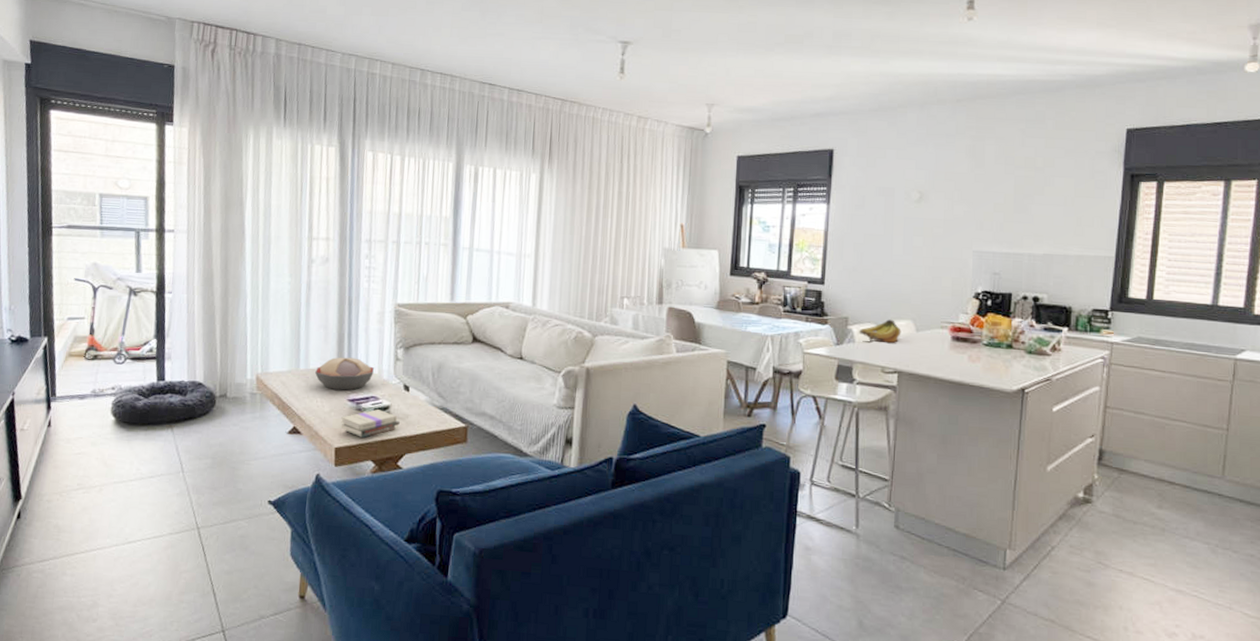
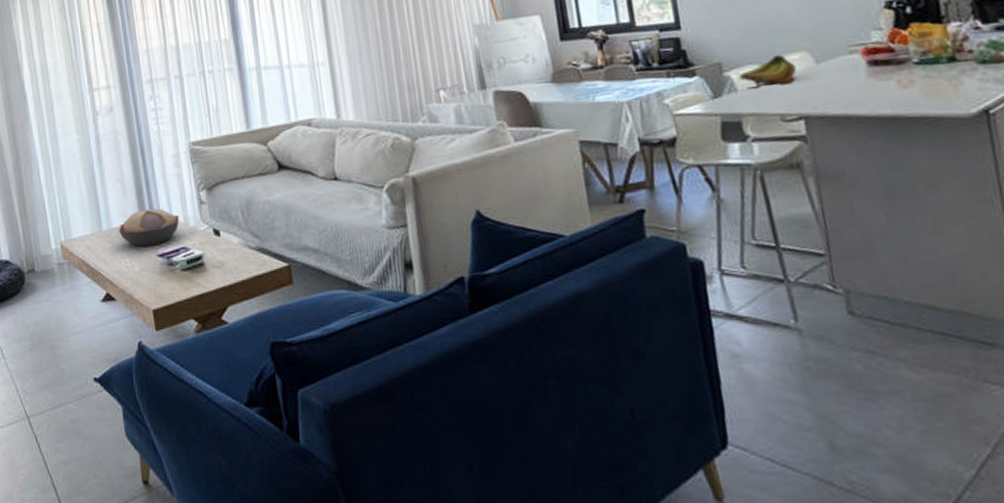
books: present [341,409,400,438] -> none [154,261,216,295]

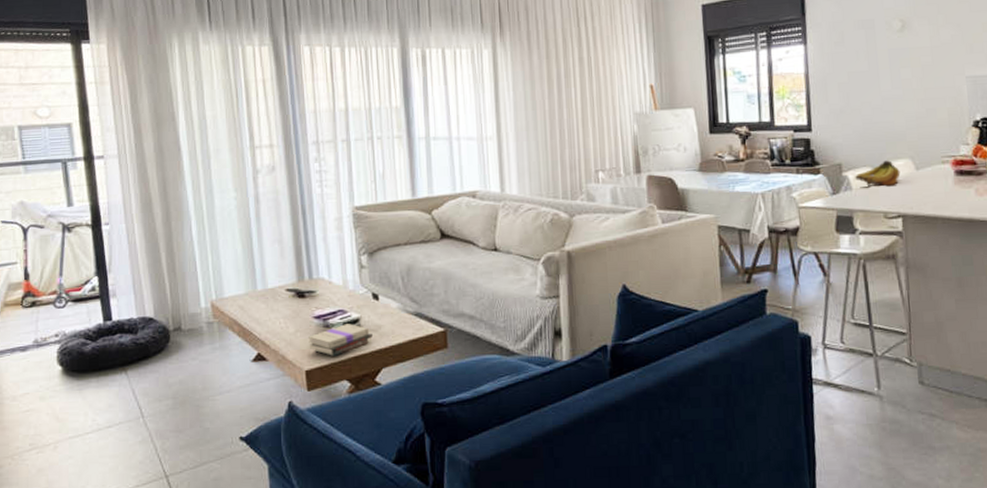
decorative bowl: present [119,208,179,248] -> none [275,270,338,309]
books: none [154,261,216,295] -> present [309,324,373,356]

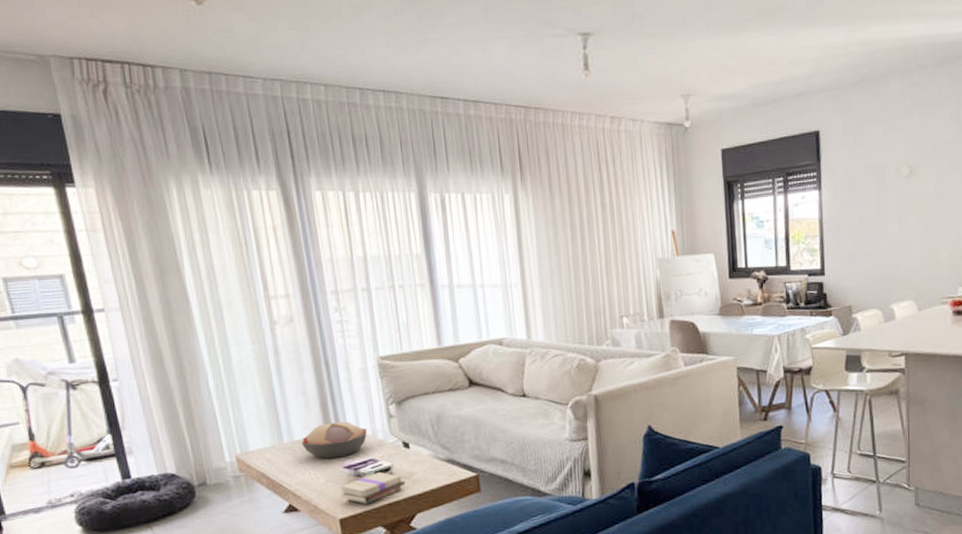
decorative bowl: none [275,270,338,309] -> present [302,421,367,460]
fruit: present [855,160,901,187] -> none [863,302,905,327]

